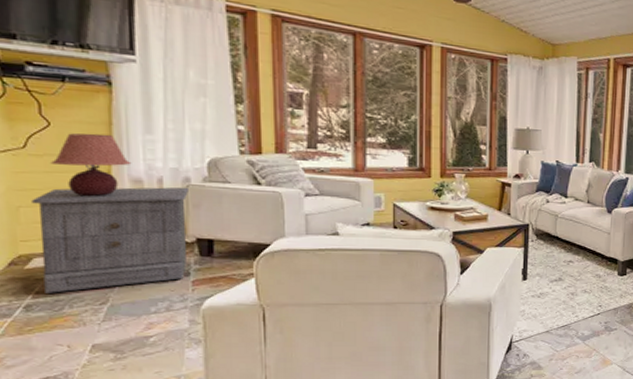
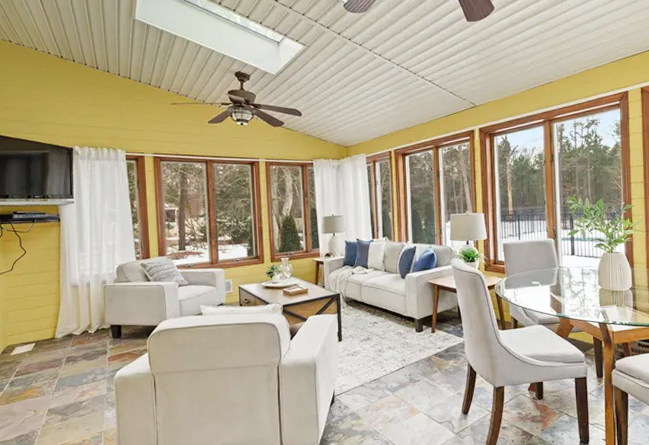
nightstand: present [31,187,190,293] -> none [15,287,106,372]
table lamp: present [50,133,132,197] -> none [25,255,72,301]

